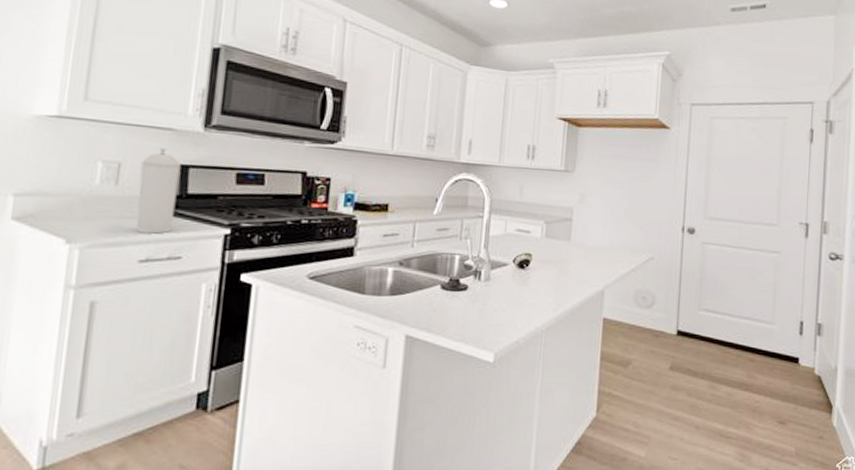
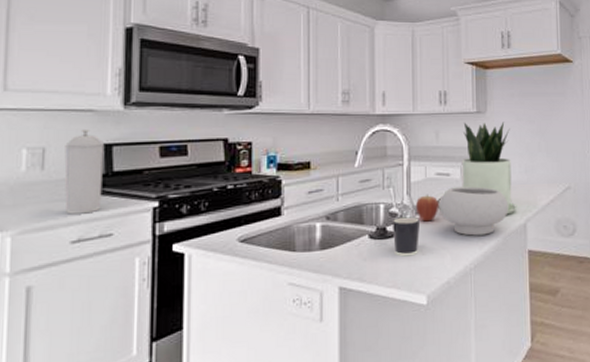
mug: none [465,270,496,311] -> present [392,217,421,257]
fruit: none [491,249,517,278] -> present [415,194,440,222]
bowl: none [516,245,588,298] -> present [439,186,508,236]
planter: none [541,179,597,280] -> present [461,121,517,215]

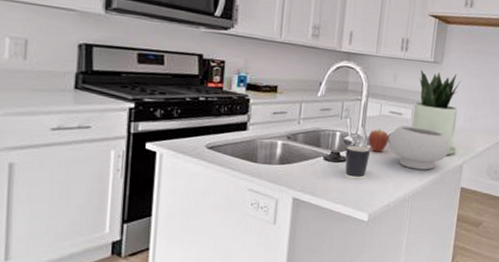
canister: present [64,128,105,215] -> none [46,26,86,106]

